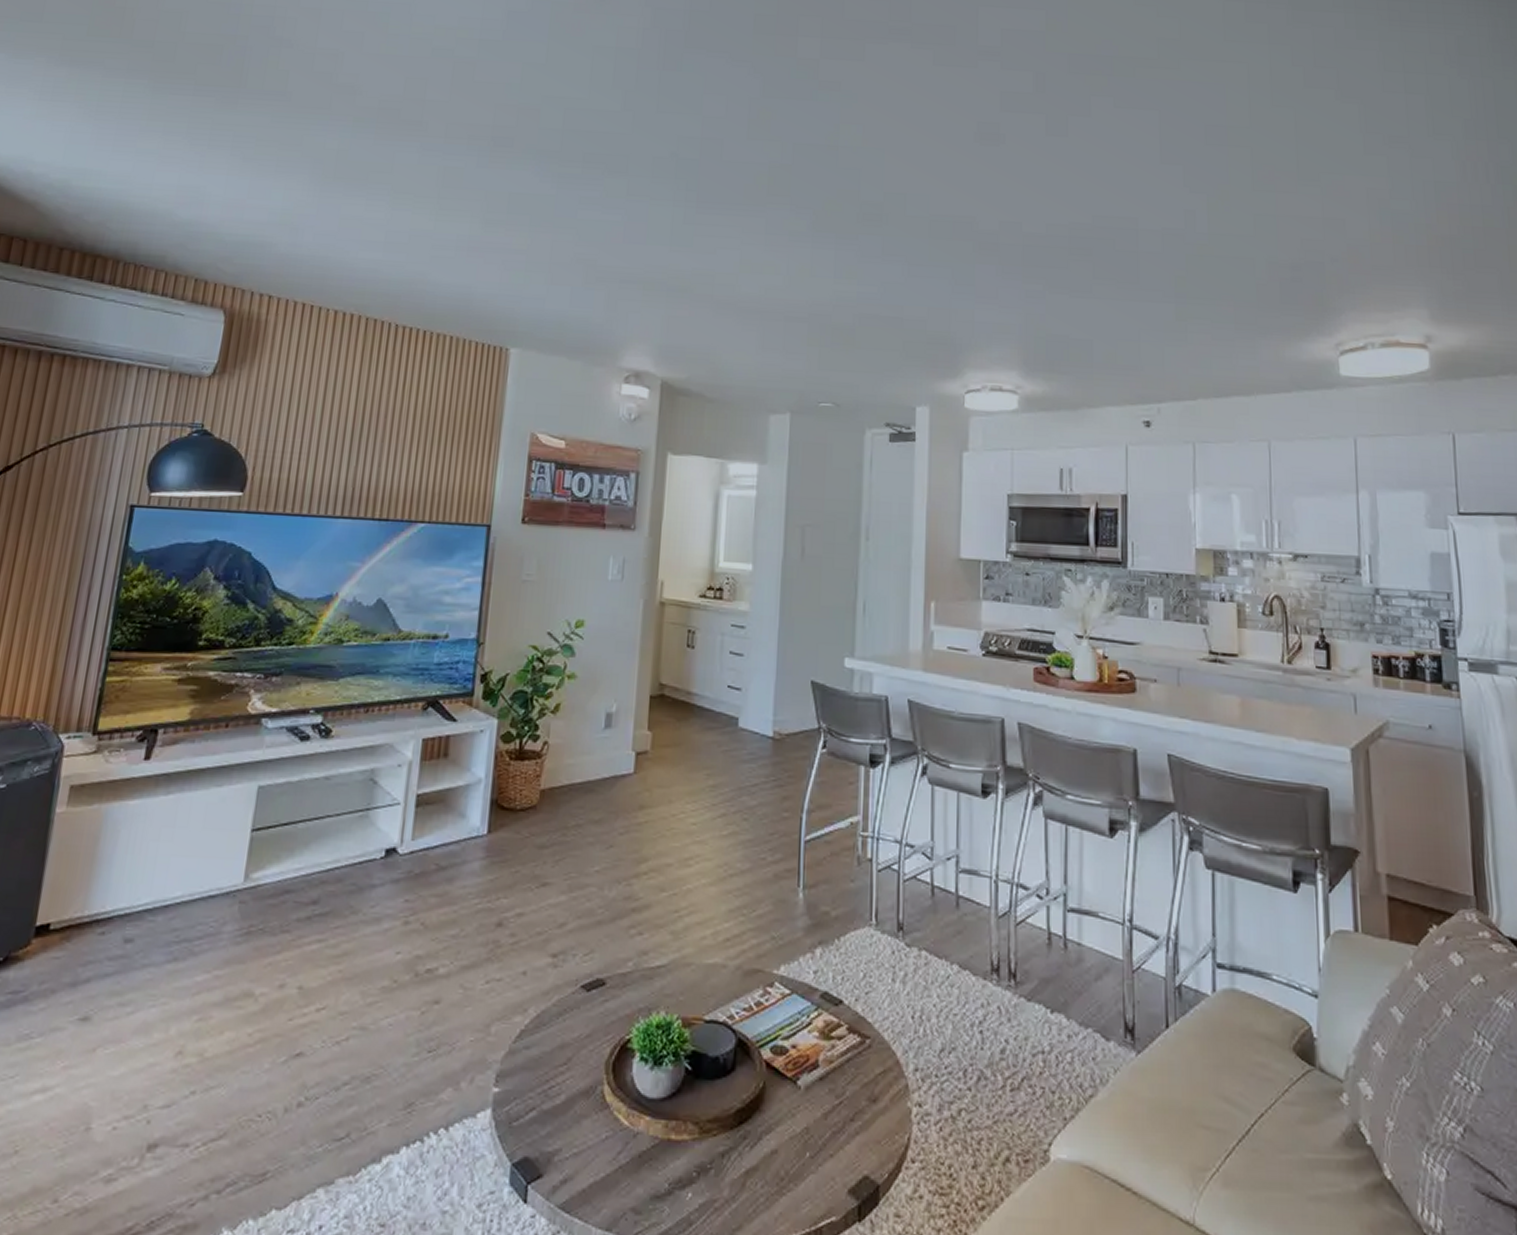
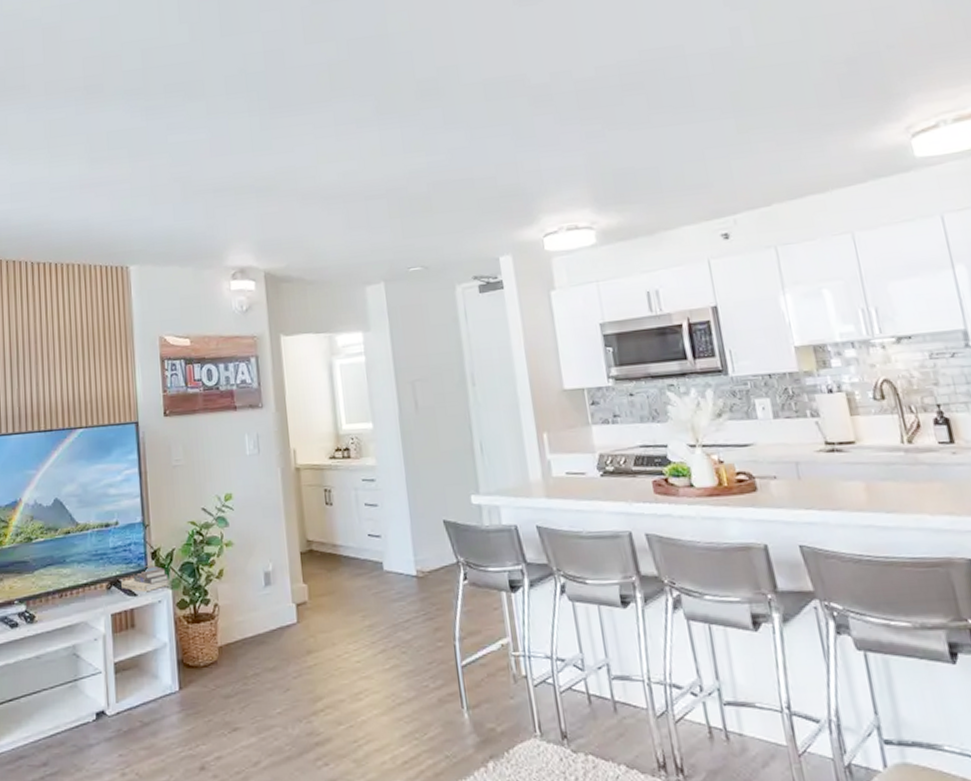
books: none [440,689,496,719] -> present [121,565,168,593]

